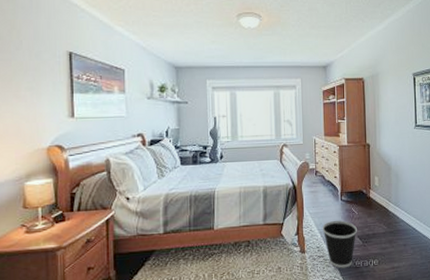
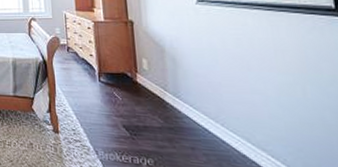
wastebasket: present [322,220,357,269] -> none [78,103,122,161]

